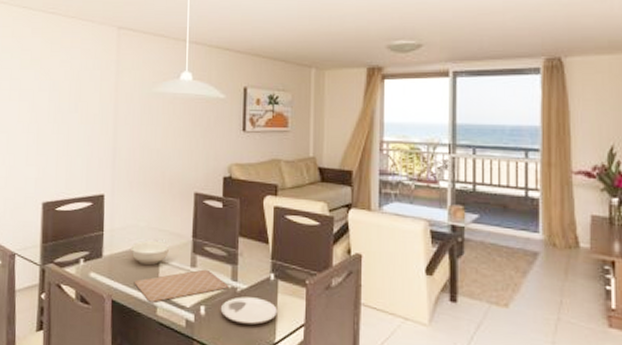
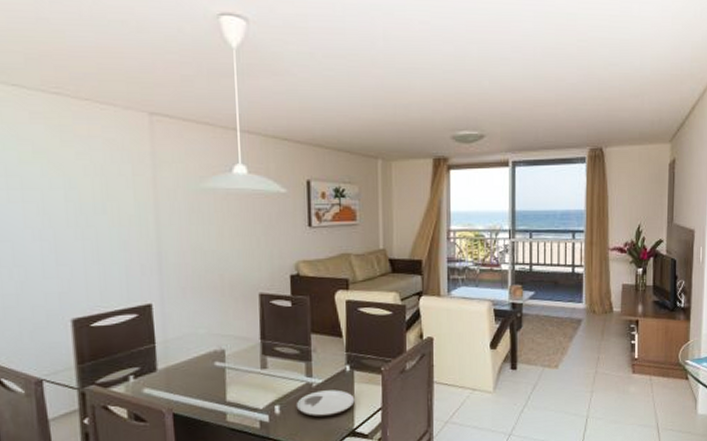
bowl: present [131,241,170,266] -> none [190,347,236,374]
placemat: present [134,269,229,302] -> none [197,369,304,409]

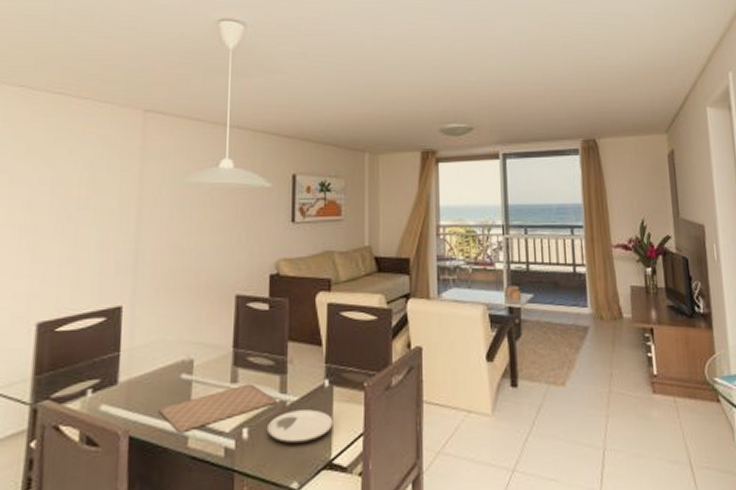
placemat: none [197,369,304,409] -> present [159,383,277,432]

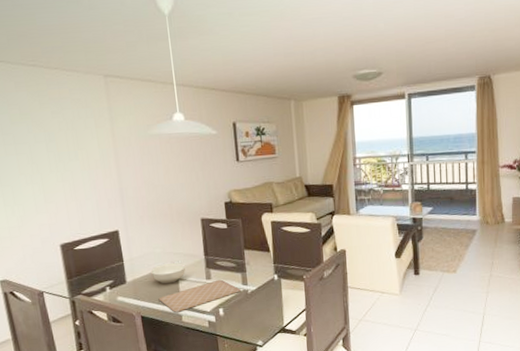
bowl: none [155,357,206,388] -> present [151,263,186,284]
plate: present [266,409,333,444] -> none [236,295,283,318]

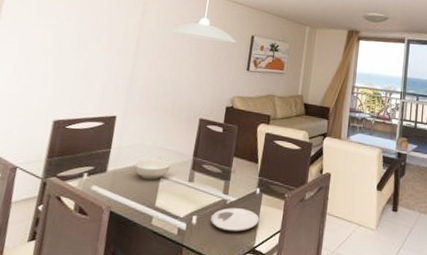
placemat: present [158,279,241,312] -> none [134,184,220,213]
plate: none [236,295,283,318] -> present [210,208,259,233]

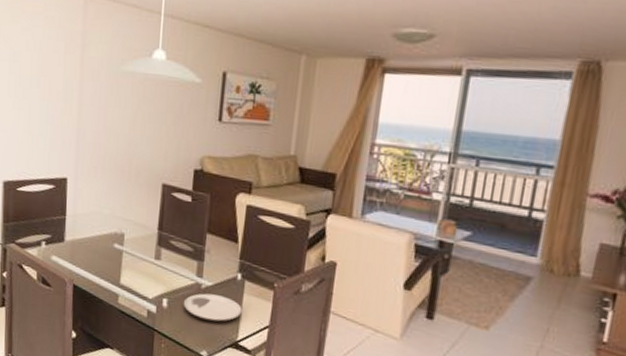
bowl: present [134,158,172,180] -> none [93,229,134,254]

